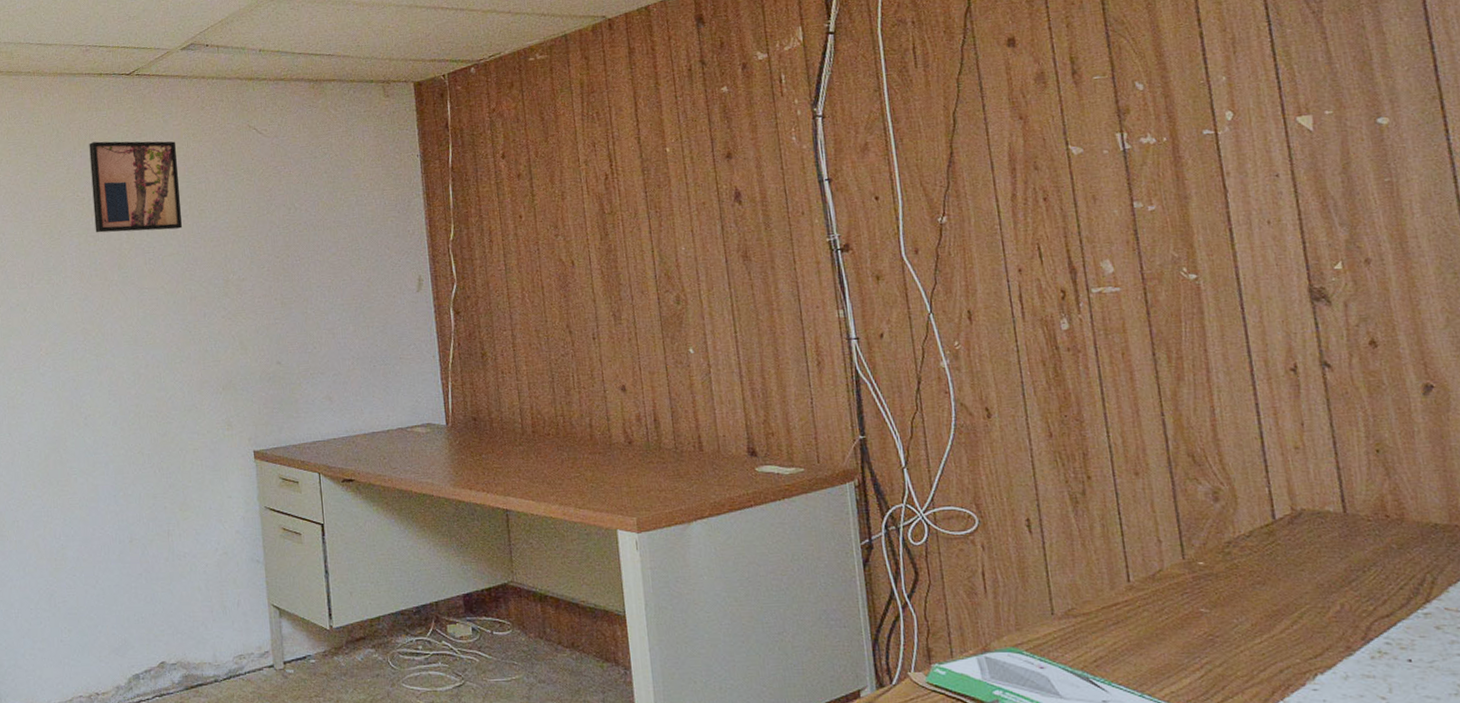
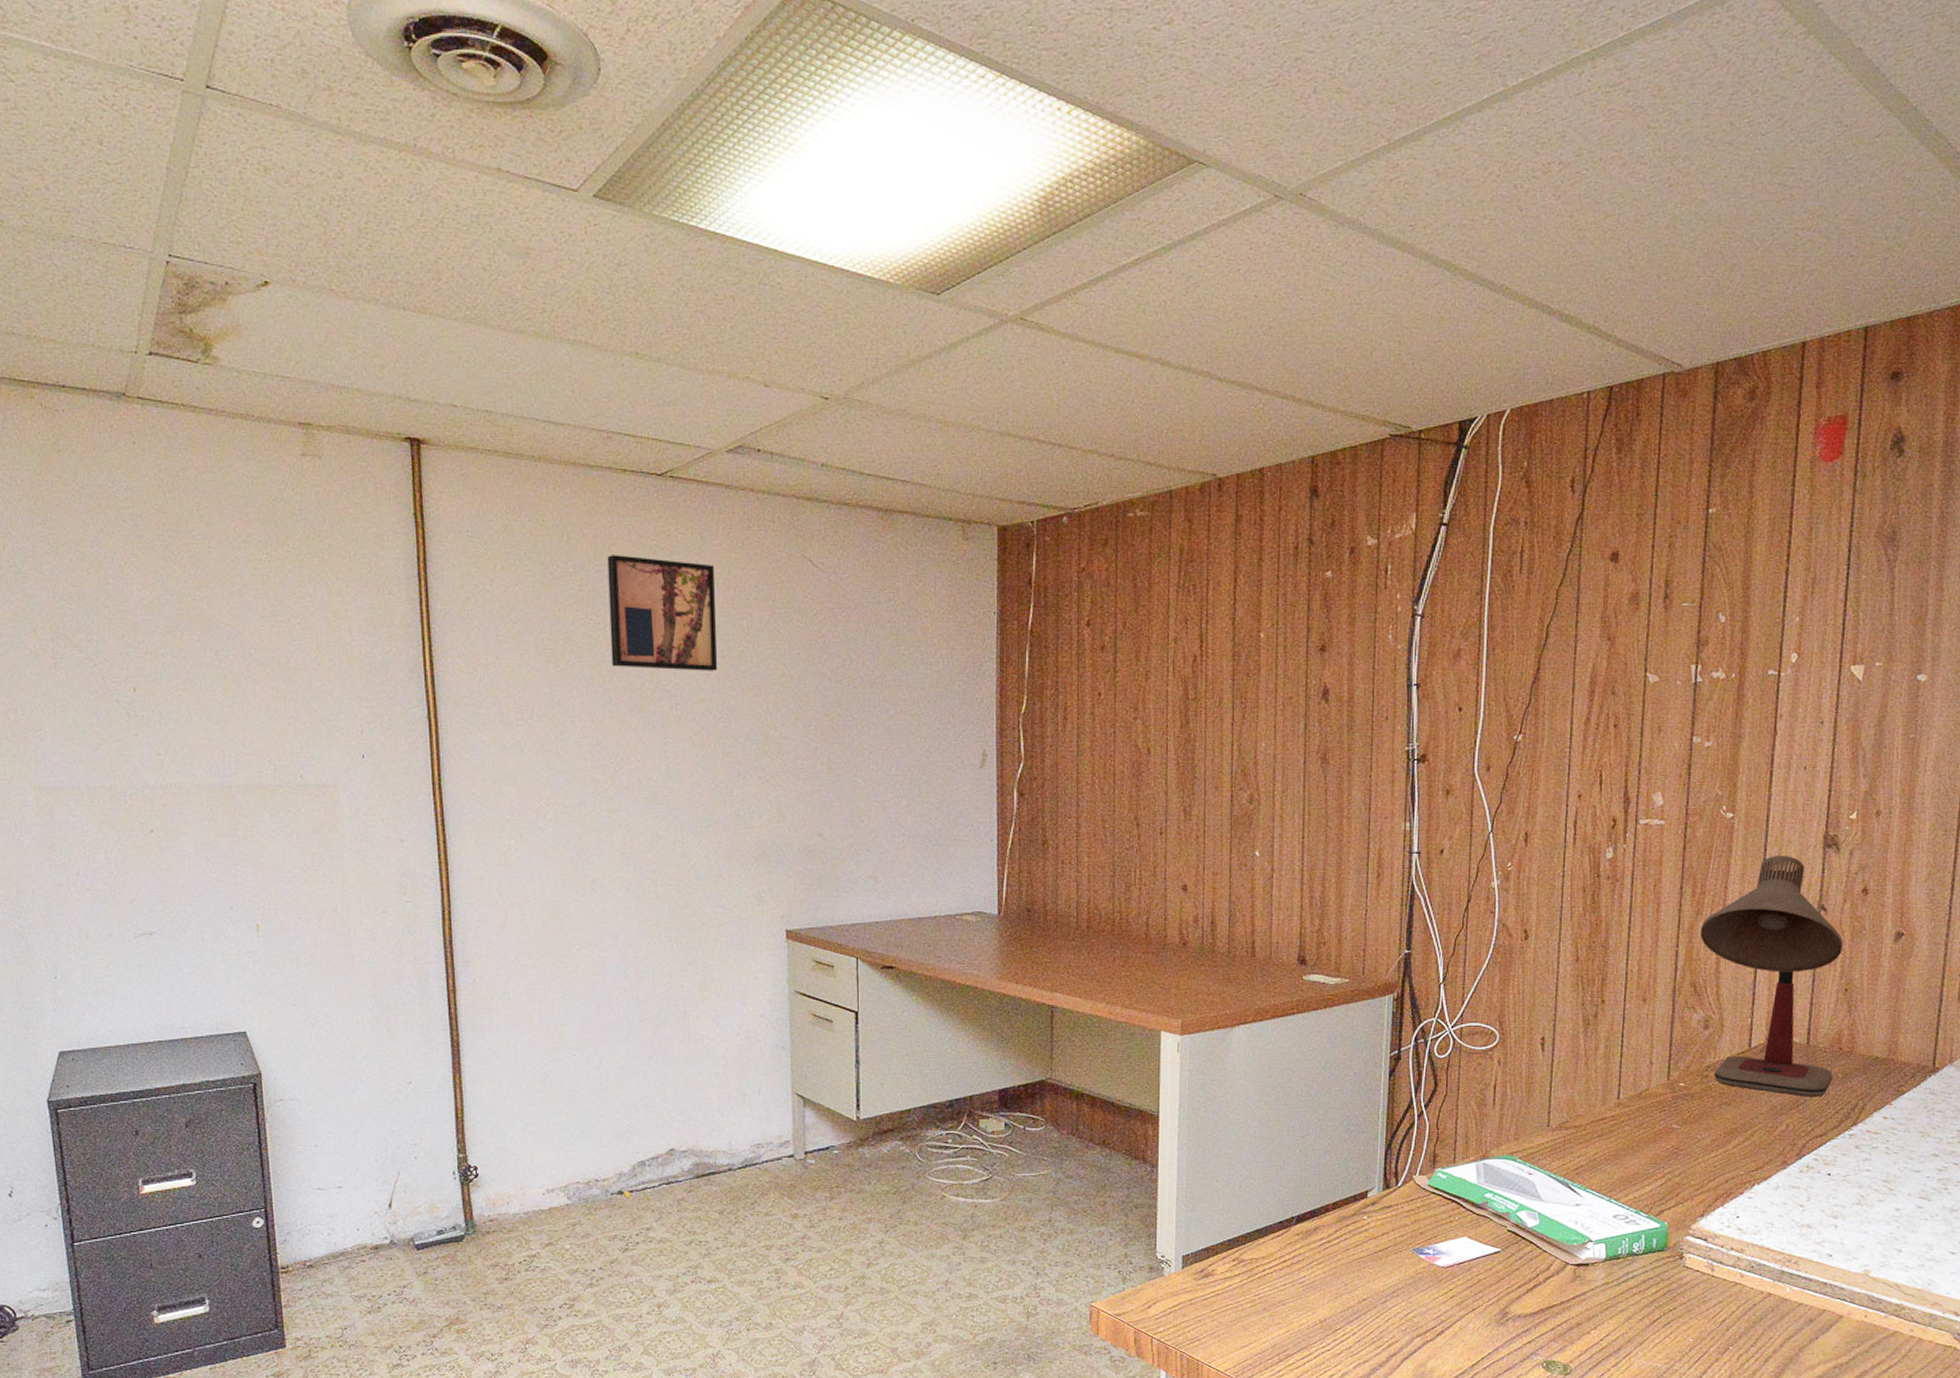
desk lamp: none [1185,312,1386,572] -> present [1700,856,1844,1097]

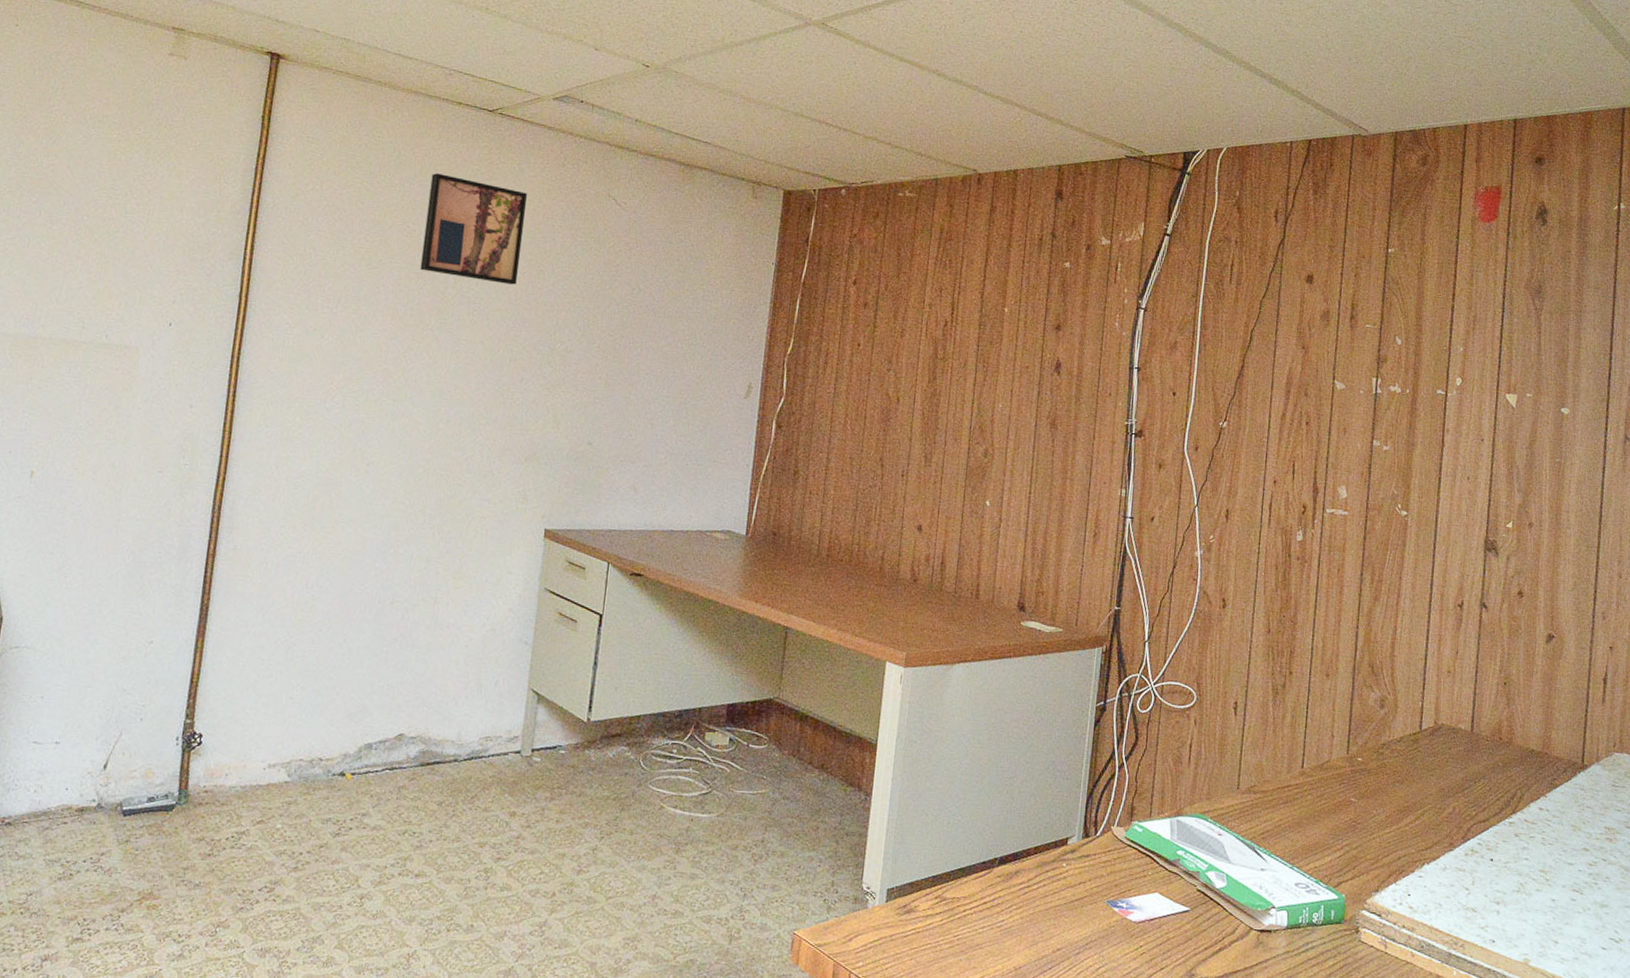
desk lamp: present [1700,856,1844,1097] -> none [1377,553,1503,783]

